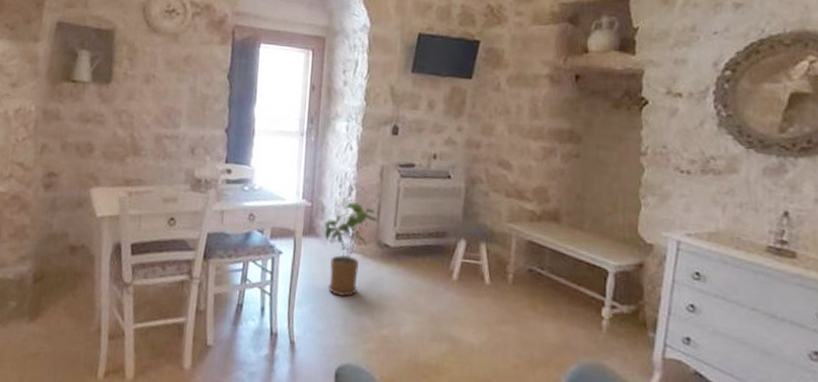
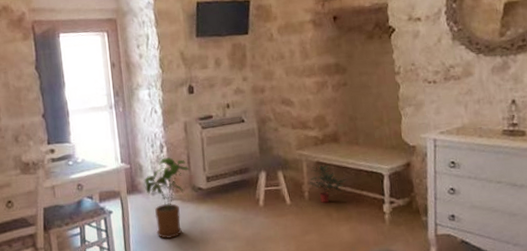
potted plant: none [515,245,563,292] -> present [309,164,348,204]

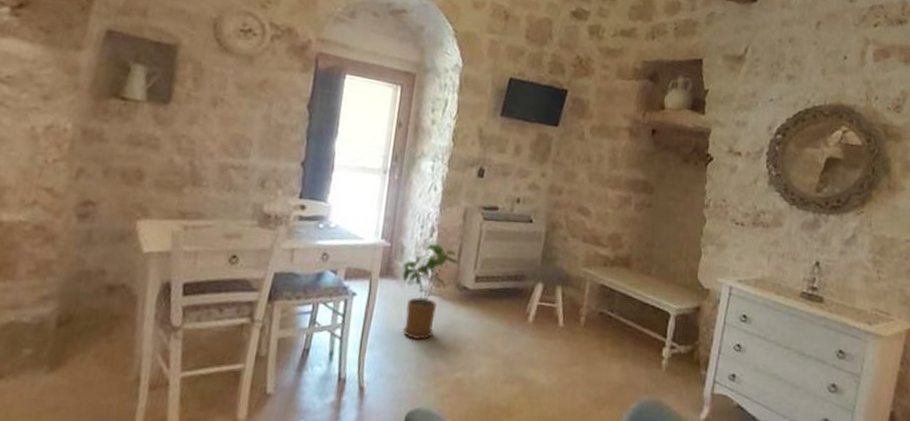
potted plant: present [309,164,348,204] -> none [588,289,631,334]

